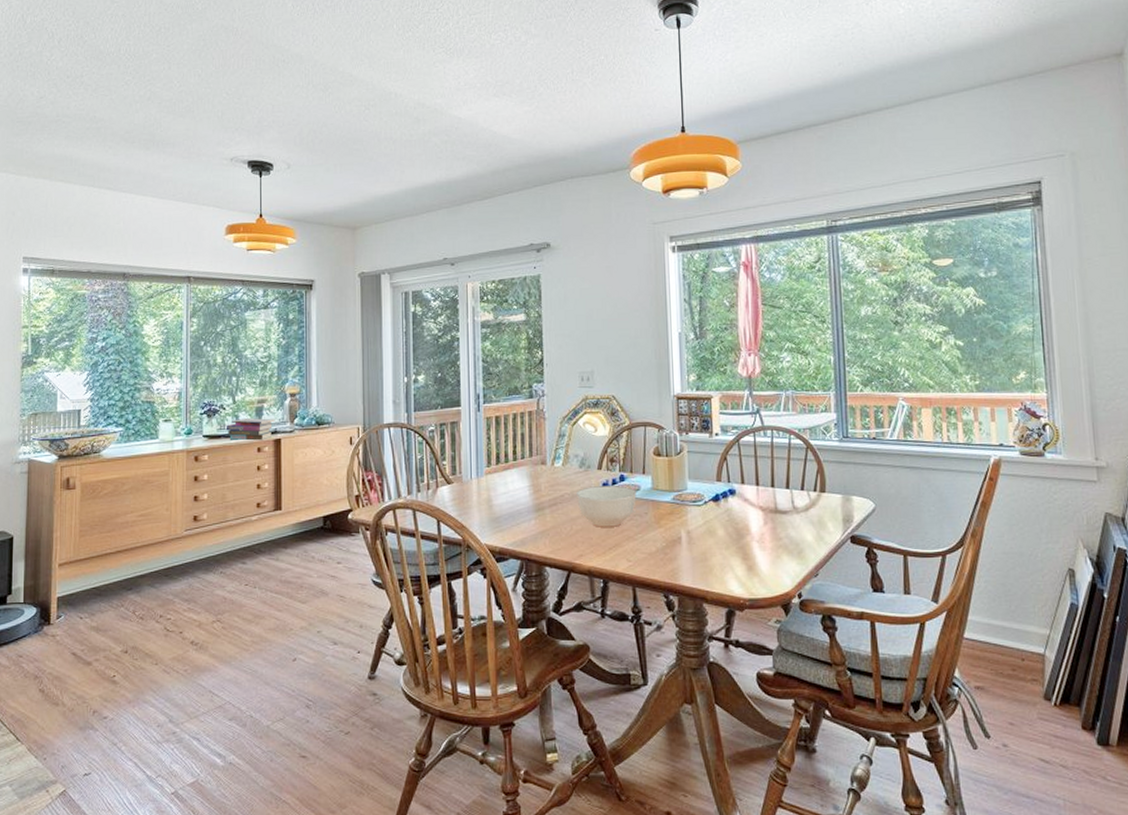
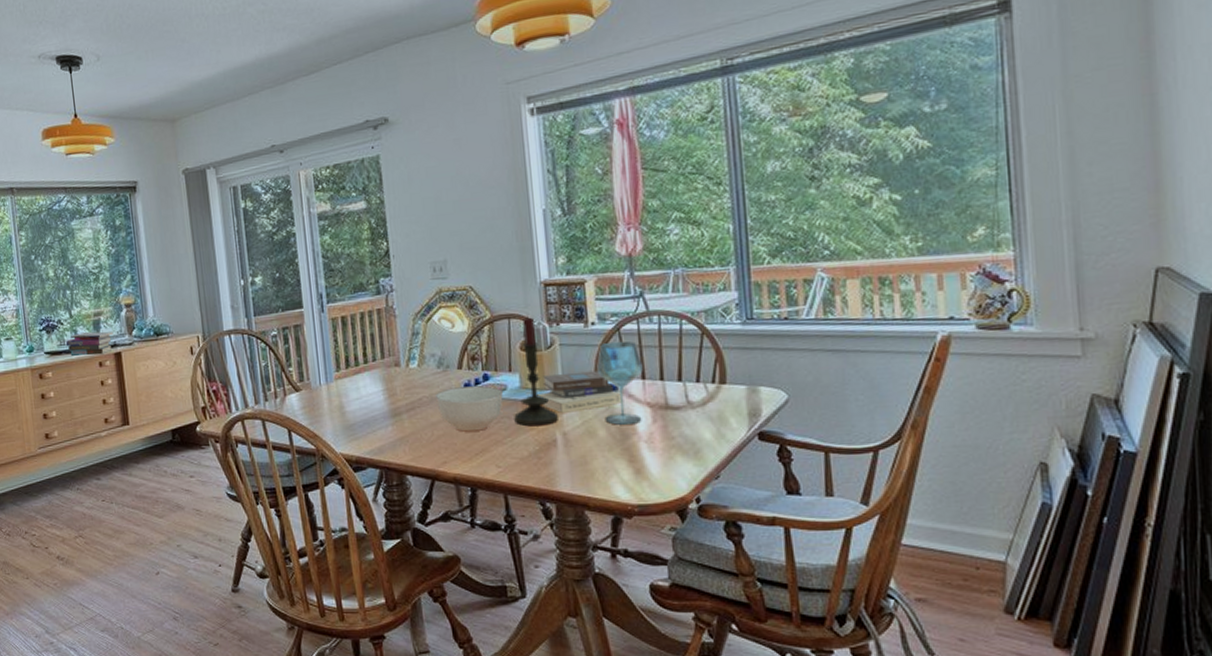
candle: none [645,424,684,525] -> present [514,316,558,427]
books: none [666,476,738,514] -> present [537,371,621,414]
wine glass: none [718,451,757,526] -> present [596,341,643,425]

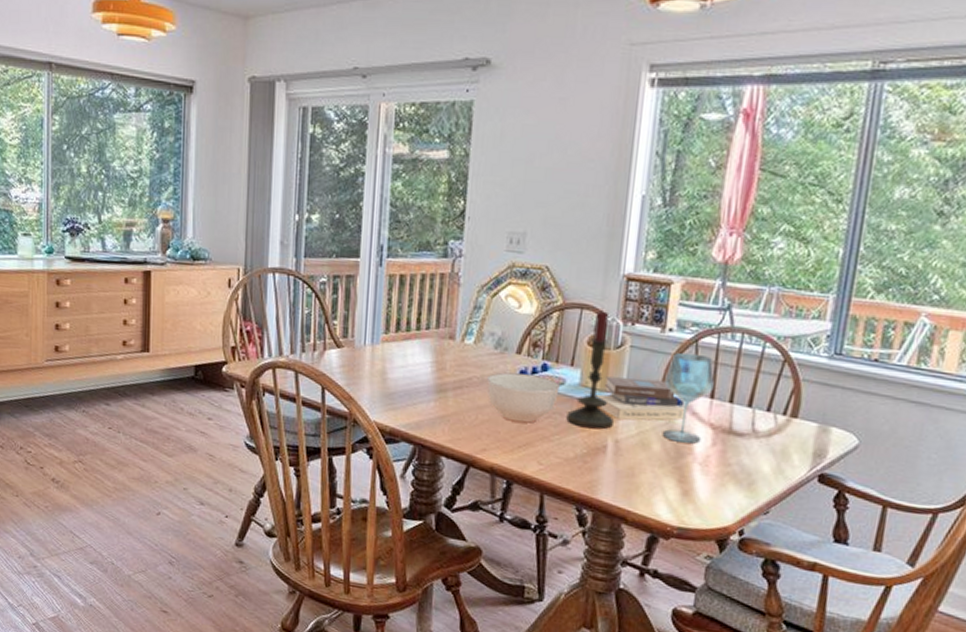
books: present [66,331,114,356] -> none [91,242,145,271]

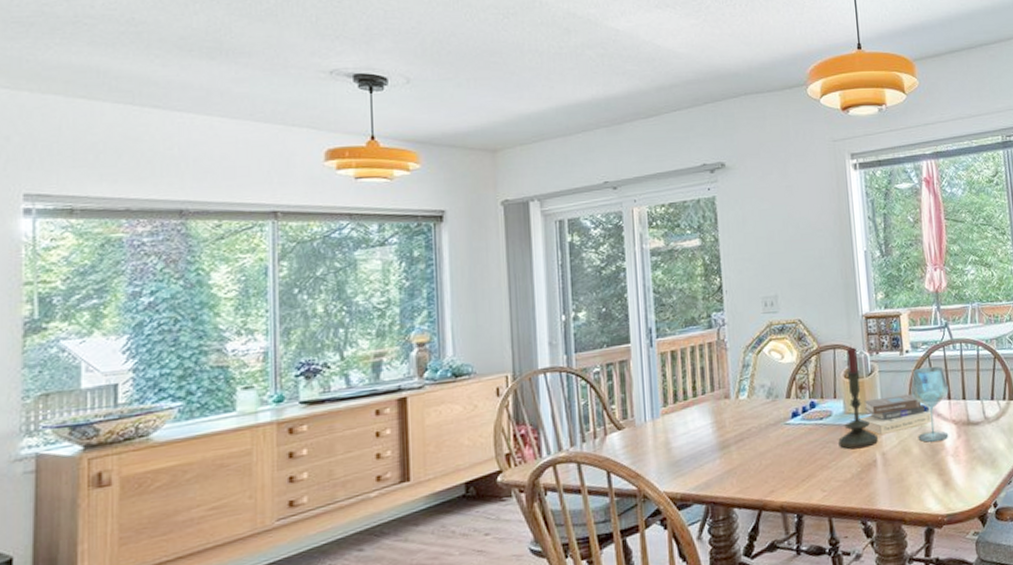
bowl: present [486,372,560,424] -> none [763,413,829,460]

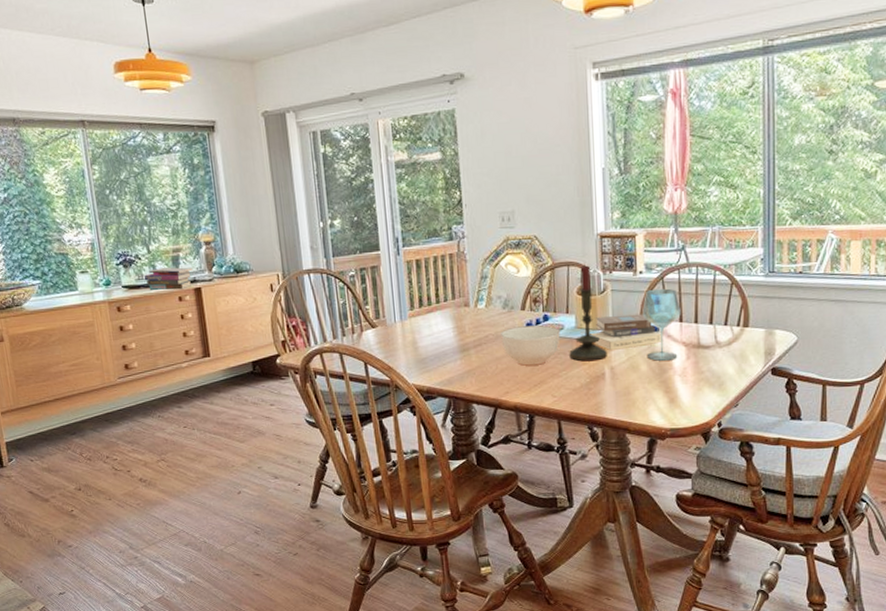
books: none [332,374,399,405] -> present [144,267,193,291]
bowl: none [763,413,829,460] -> present [499,325,560,366]

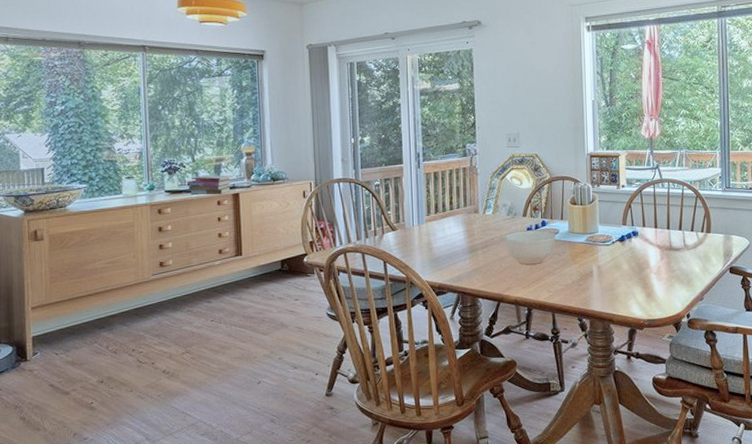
candle: present [569,264,607,362] -> none [563,178,595,261]
books: present [590,314,661,351] -> none [581,221,640,252]
wine glass: present [642,288,681,361] -> none [624,200,656,261]

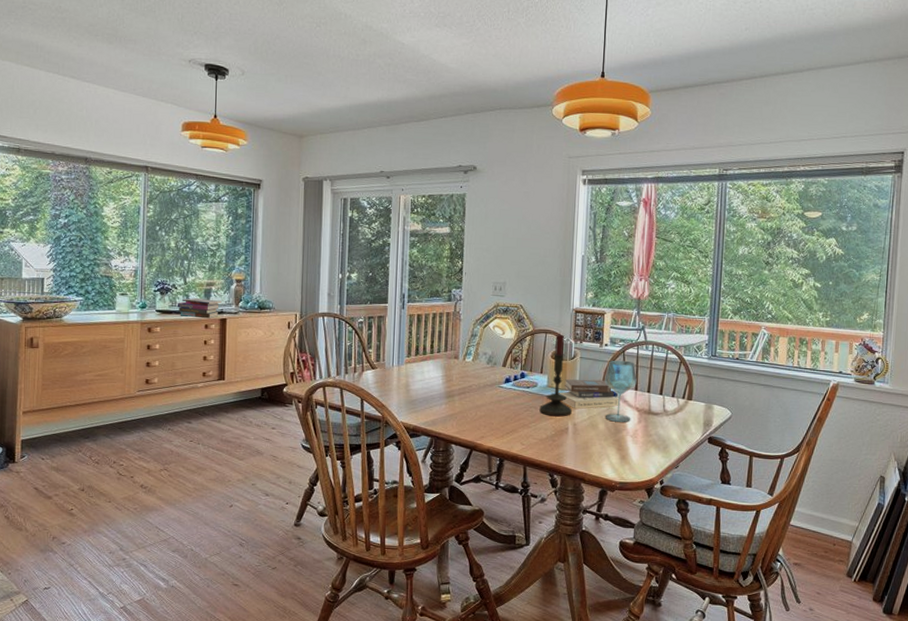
bowl: present [504,230,556,265] -> none [482,380,534,416]
candle: none [563,178,595,261] -> present [539,333,572,417]
books: none [581,221,640,252] -> present [559,379,618,410]
wine glass: none [624,200,656,261] -> present [604,360,637,422]

